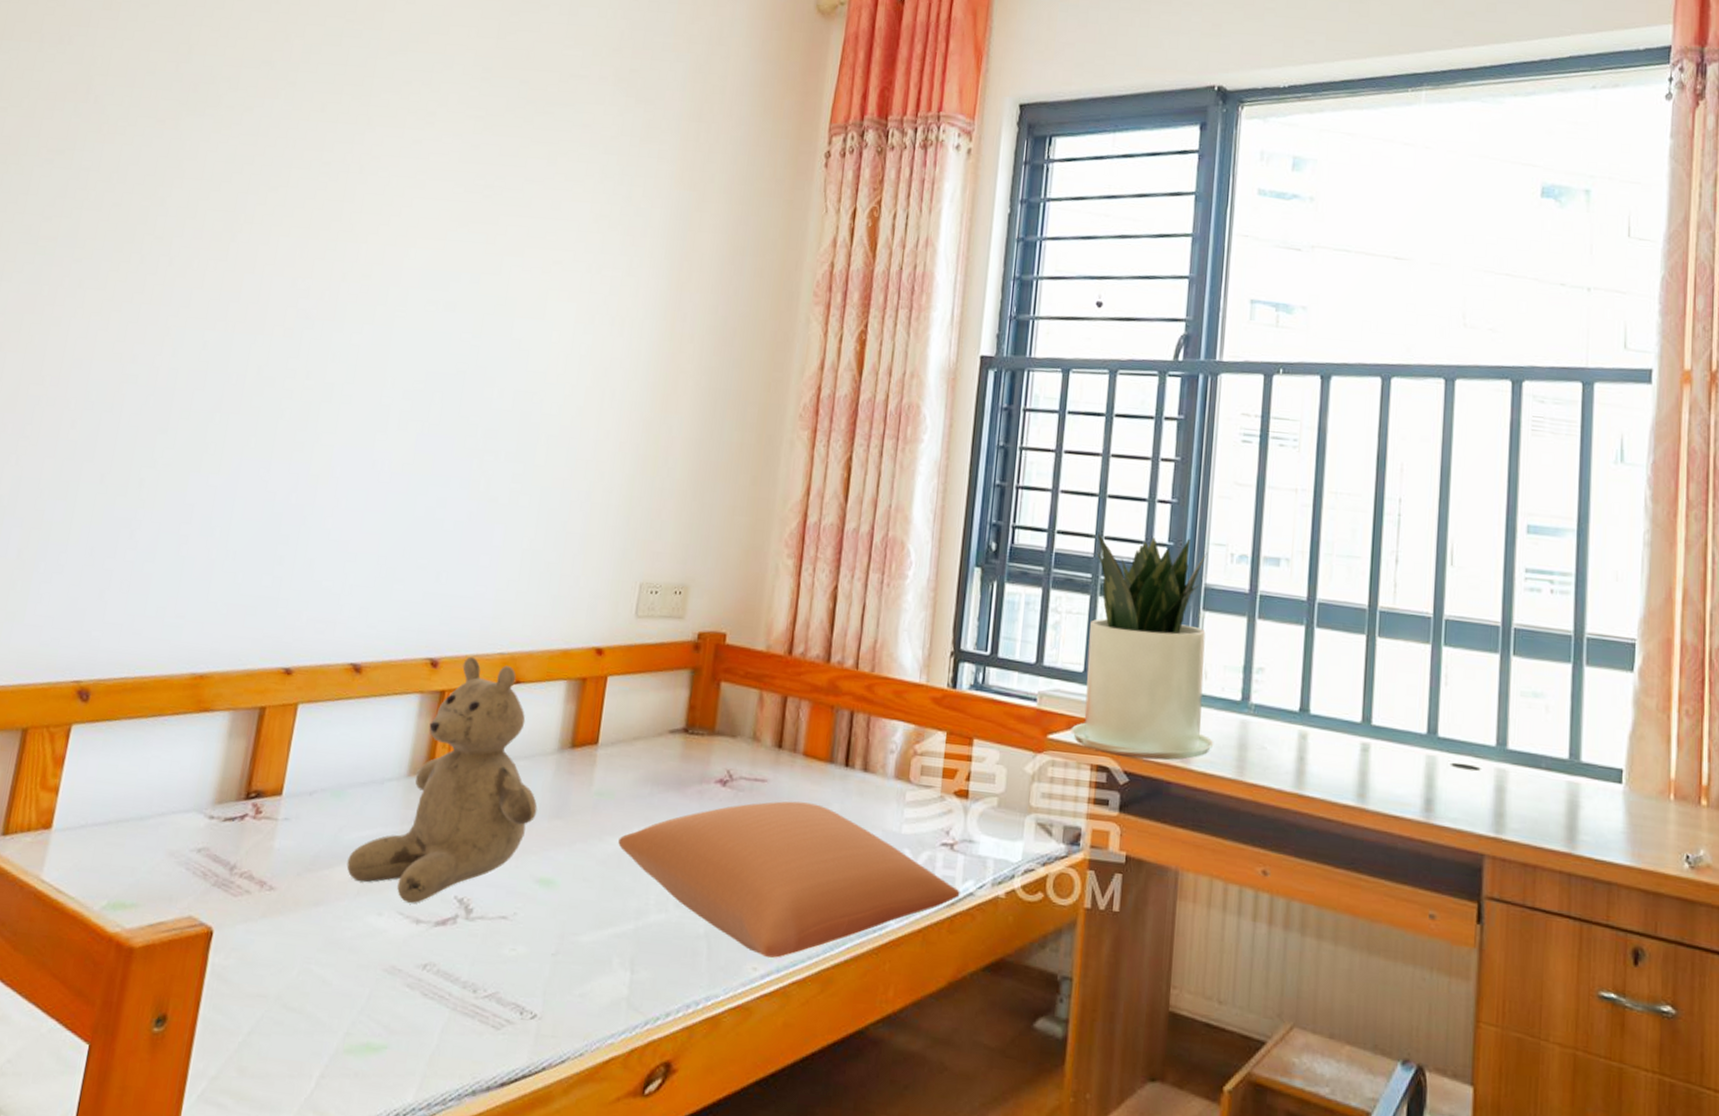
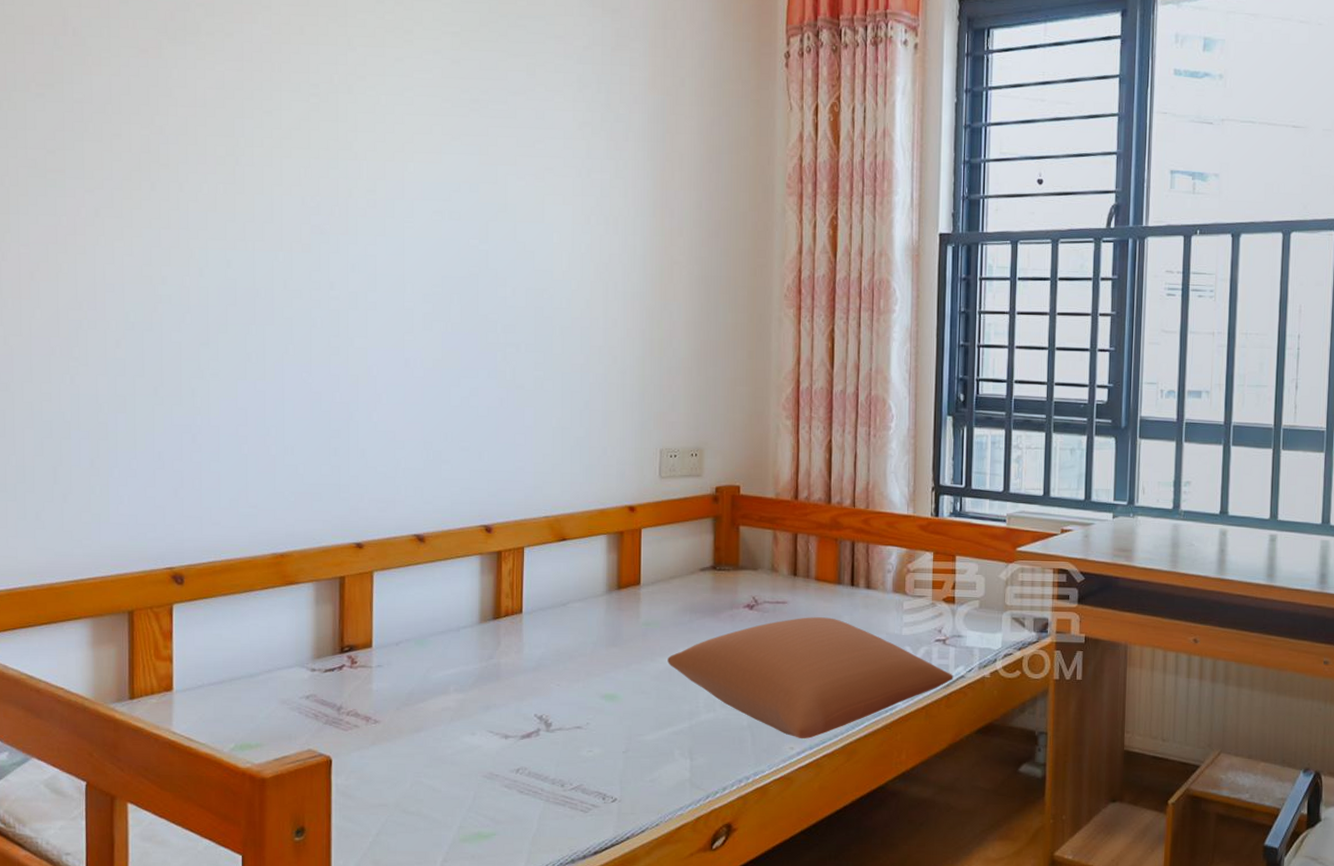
teddy bear: present [346,656,538,904] -> none [438,521,595,724]
planter: present [1070,533,1214,761] -> none [1035,380,1152,561]

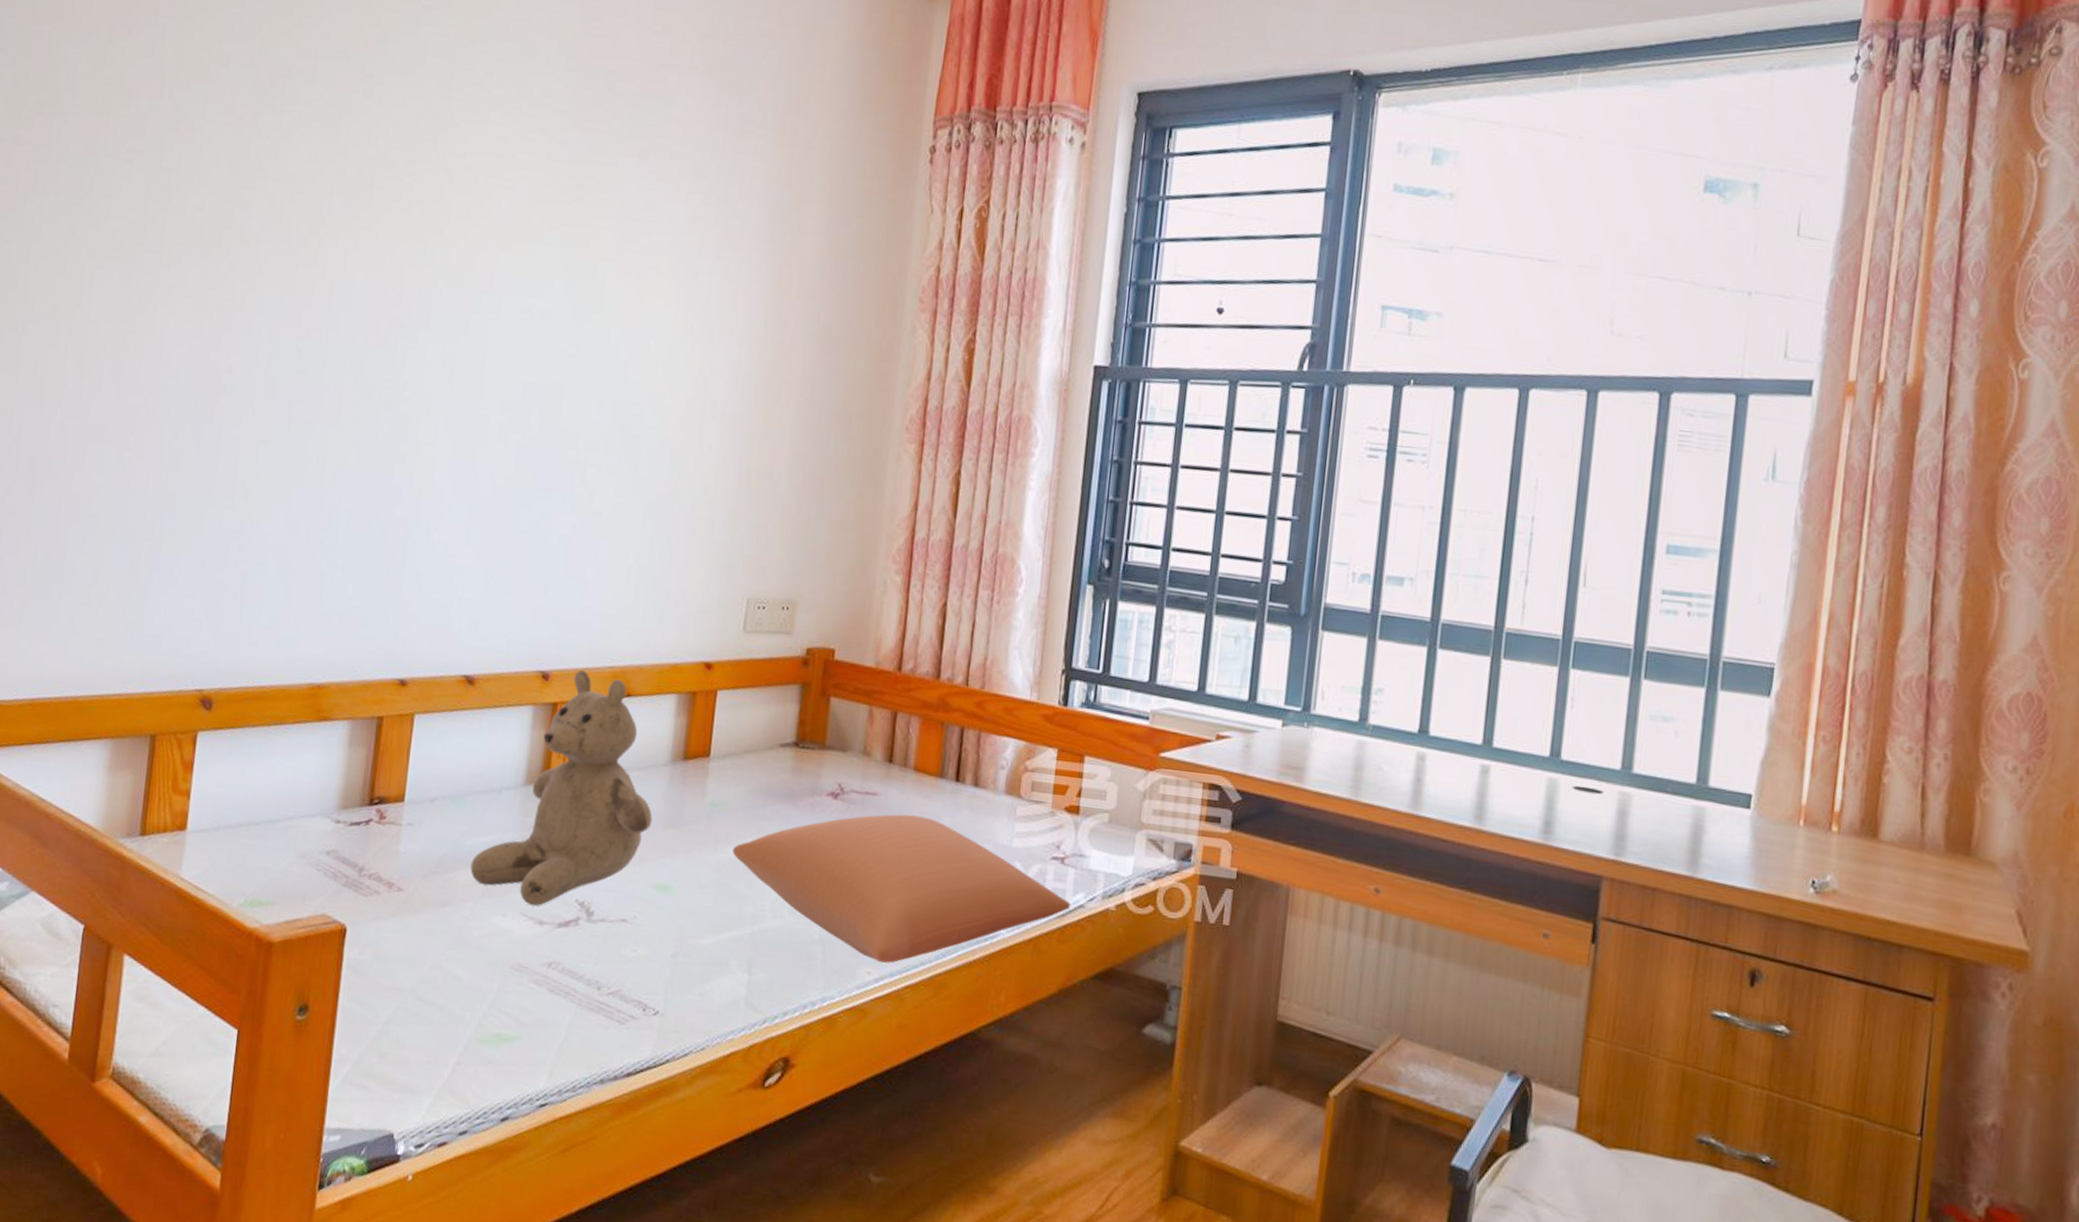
teddy bear: none [438,521,595,724] -> present [470,669,653,906]

